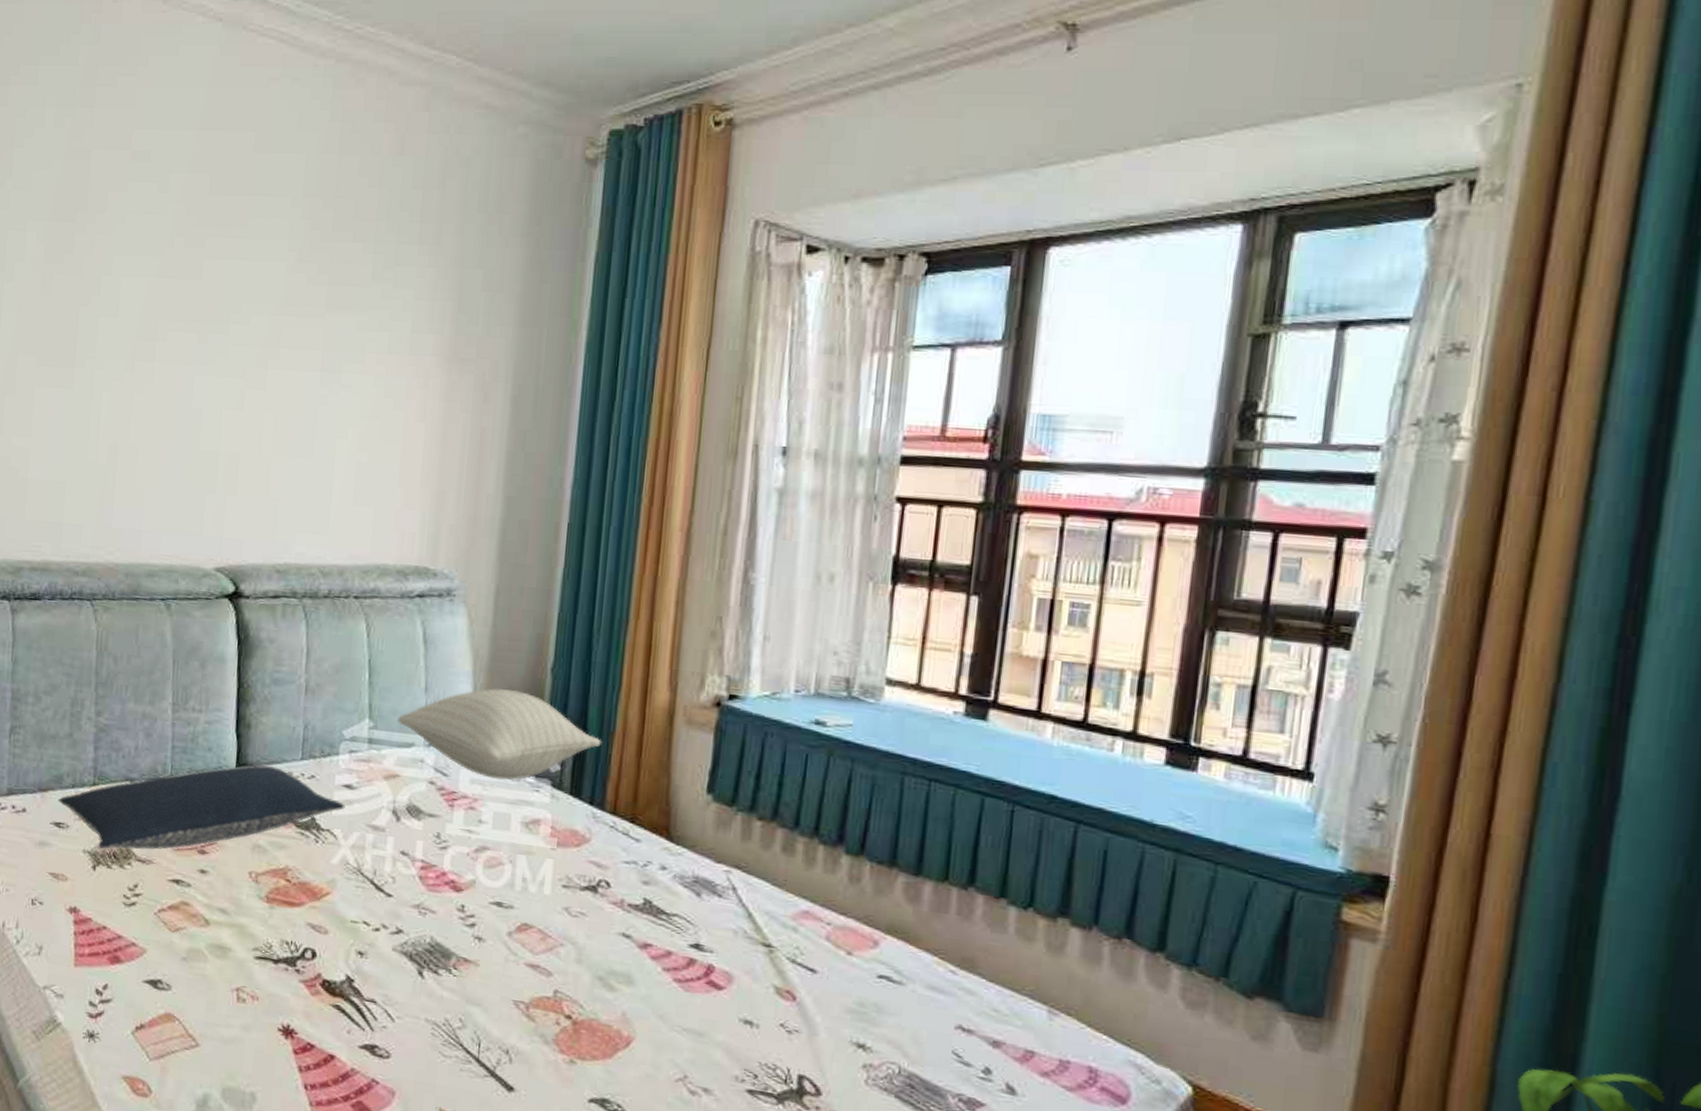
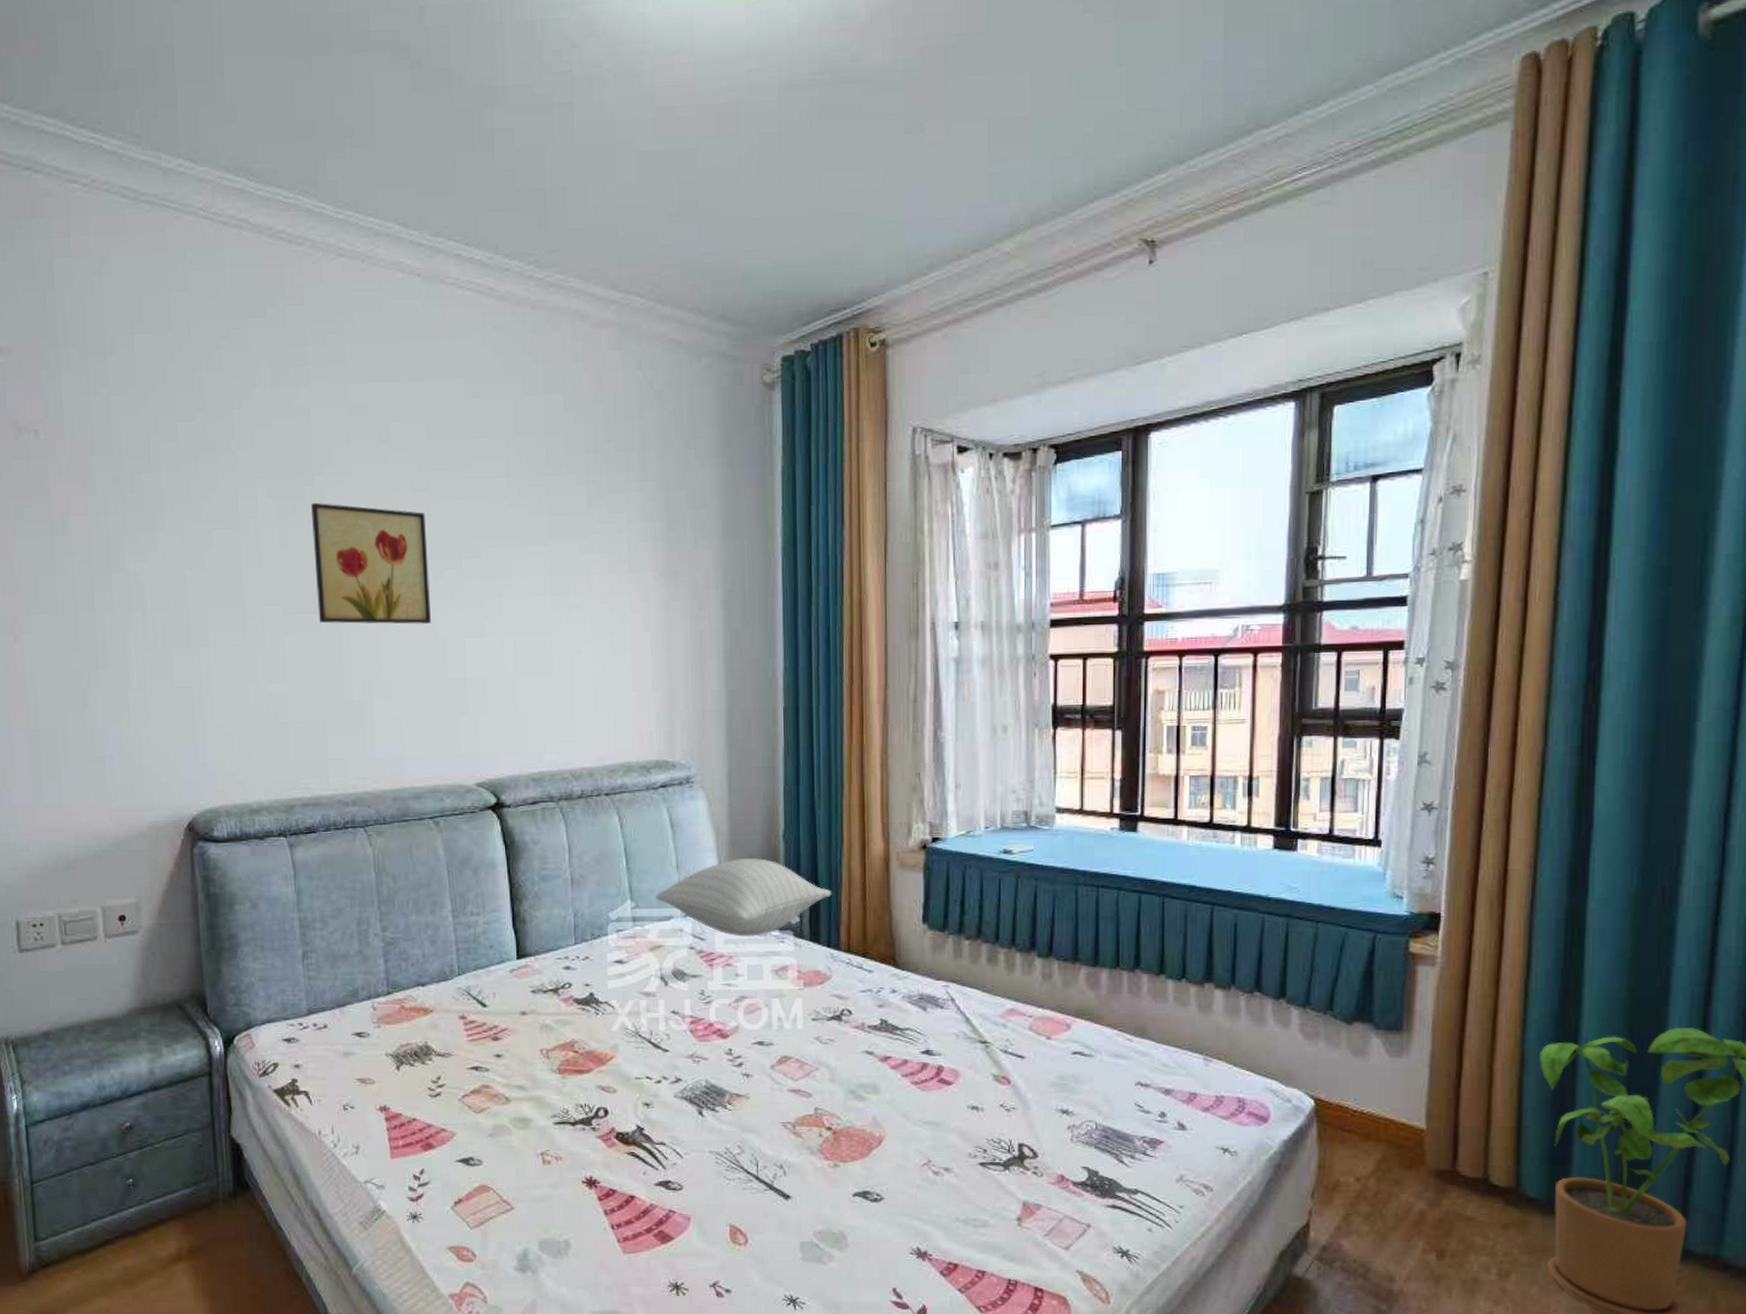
pillow: present [58,765,345,850] -> none [356,954,619,1051]
wall art: none [72,250,196,390] -> present [311,502,431,624]

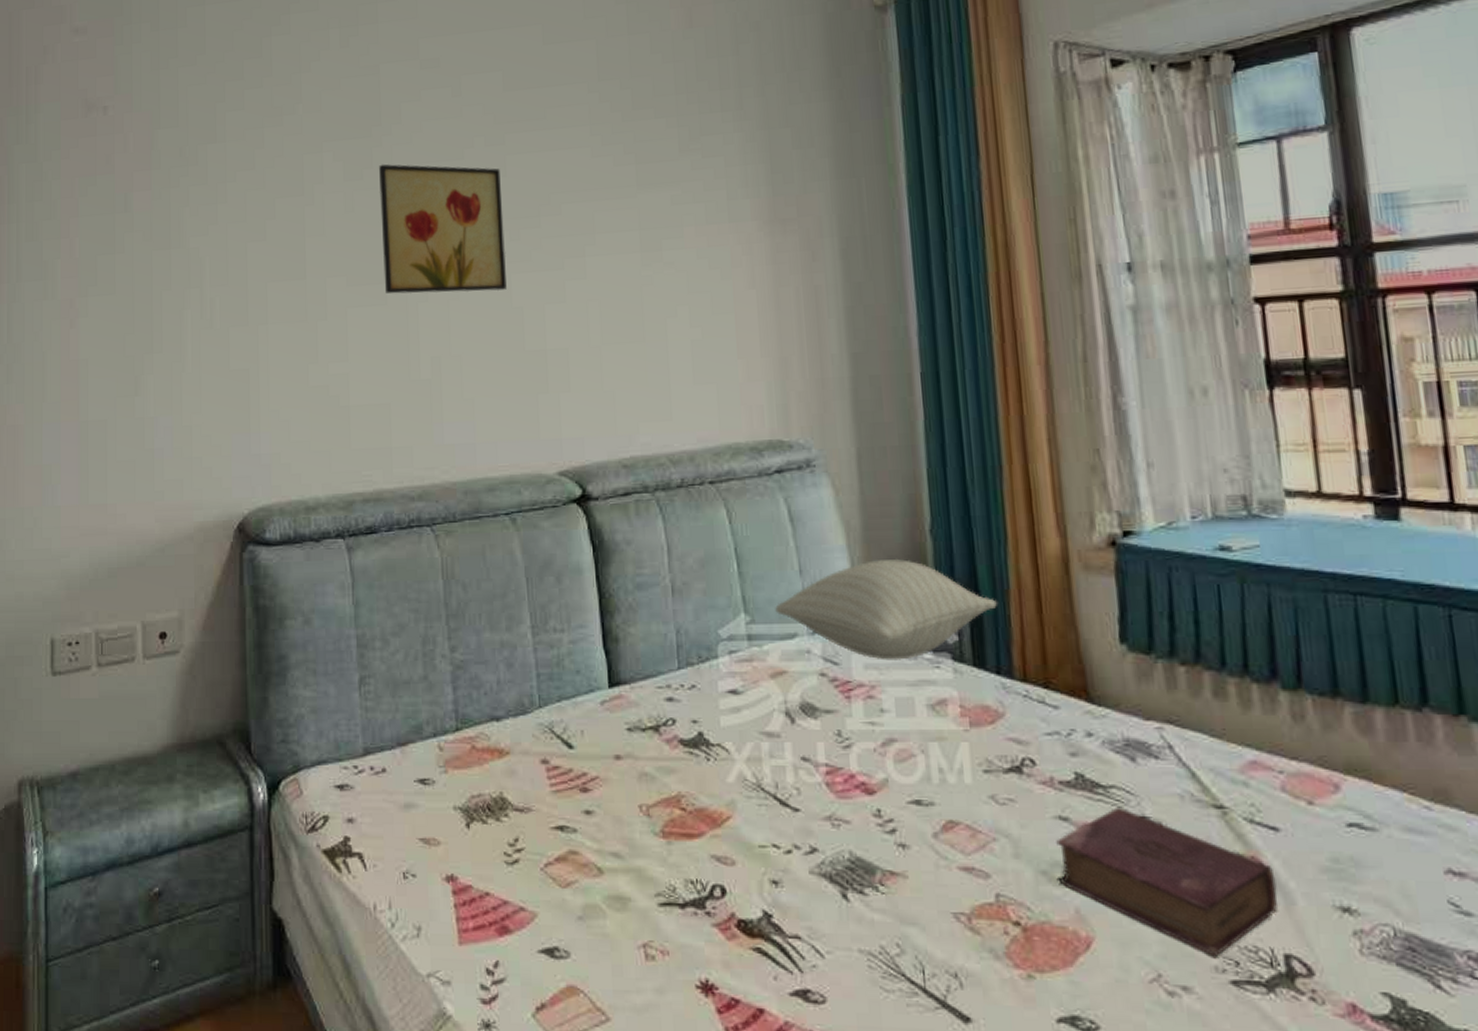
book: none [863,1043,1018,1147] -> present [1056,806,1279,957]

